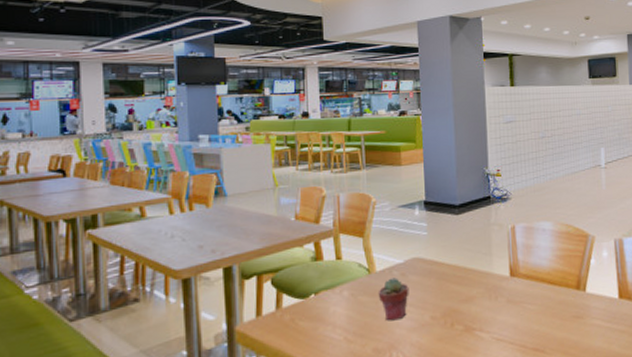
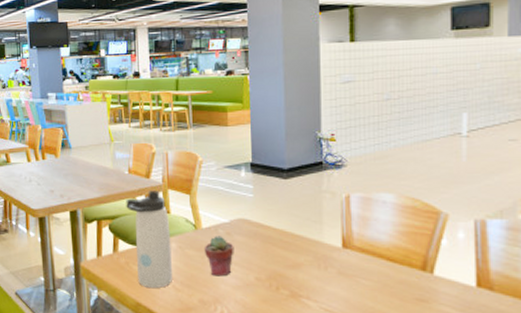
thermos bottle: none [292,236,344,345] -> present [126,190,172,289]

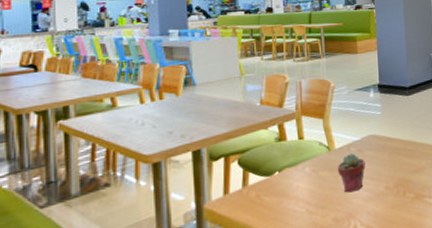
thermos bottle: present [126,190,172,289] -> none [257,118,306,217]

